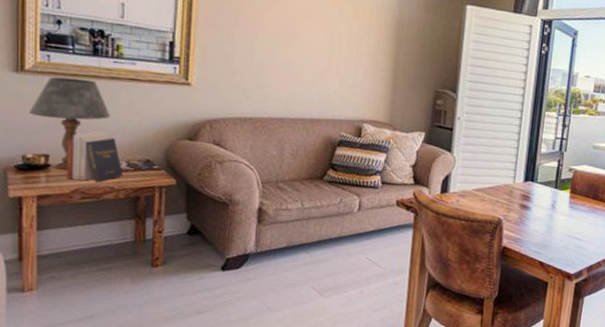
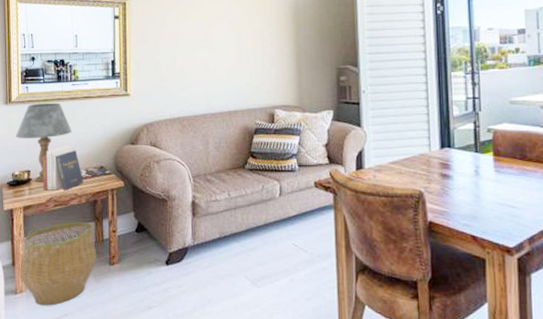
basket: none [29,217,136,307] -> present [20,222,97,306]

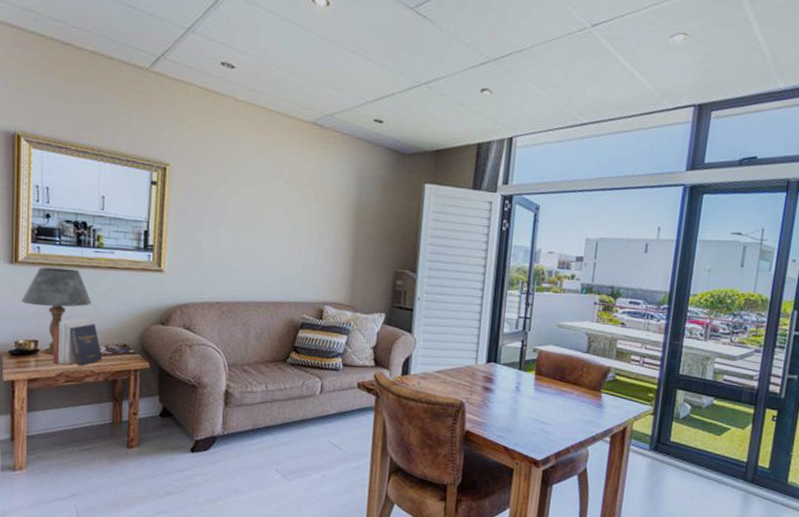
basket: present [20,222,97,306] -> none [20,400,114,485]

